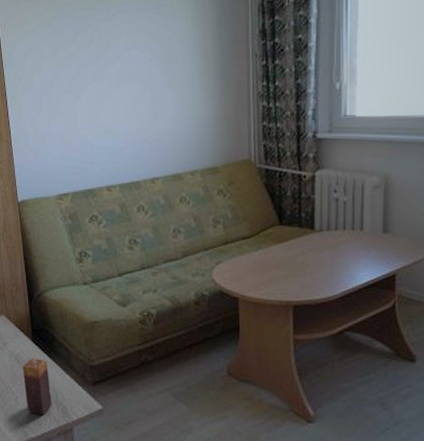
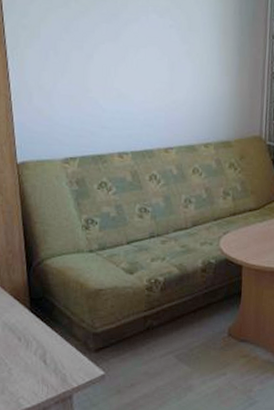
candle: present [22,358,52,416] -> none [17,328,50,385]

